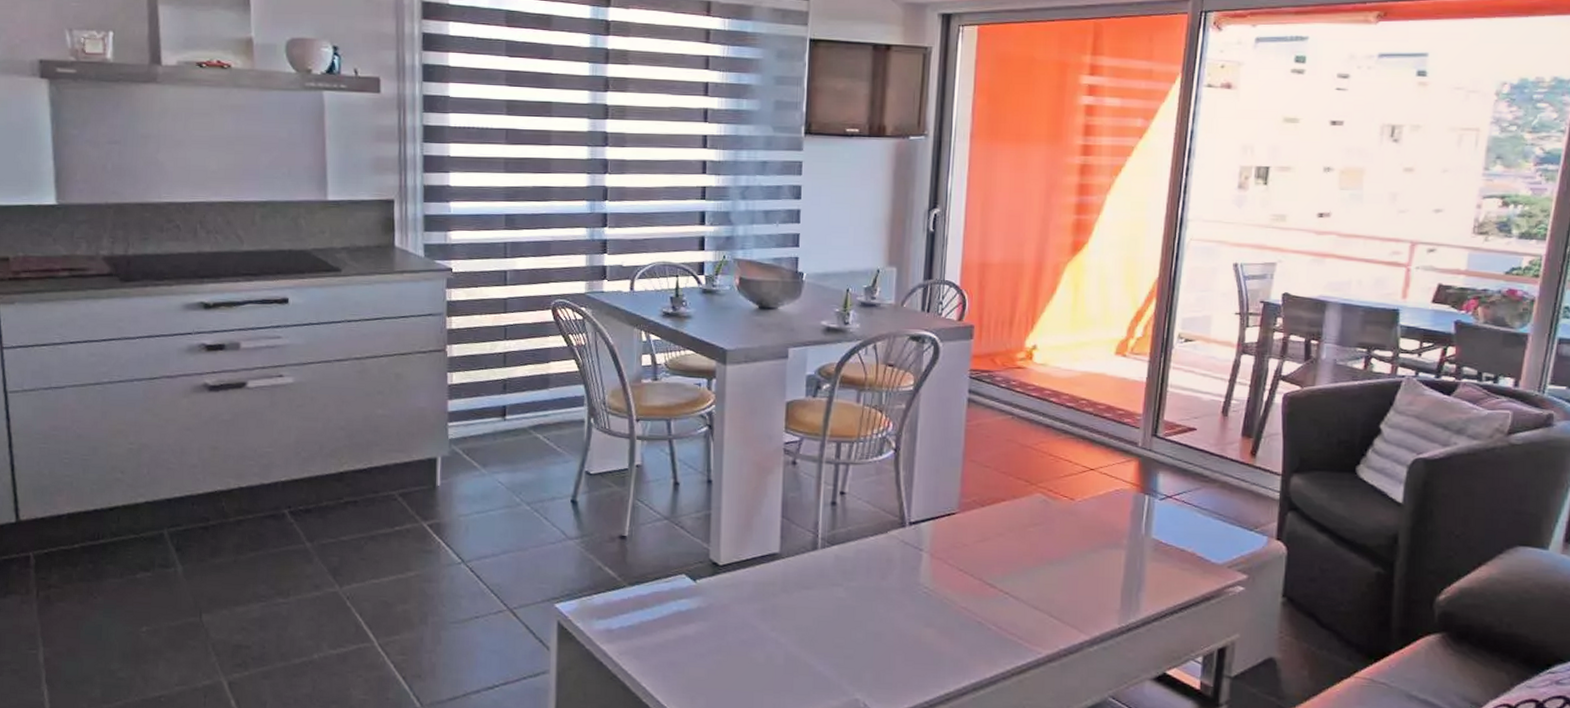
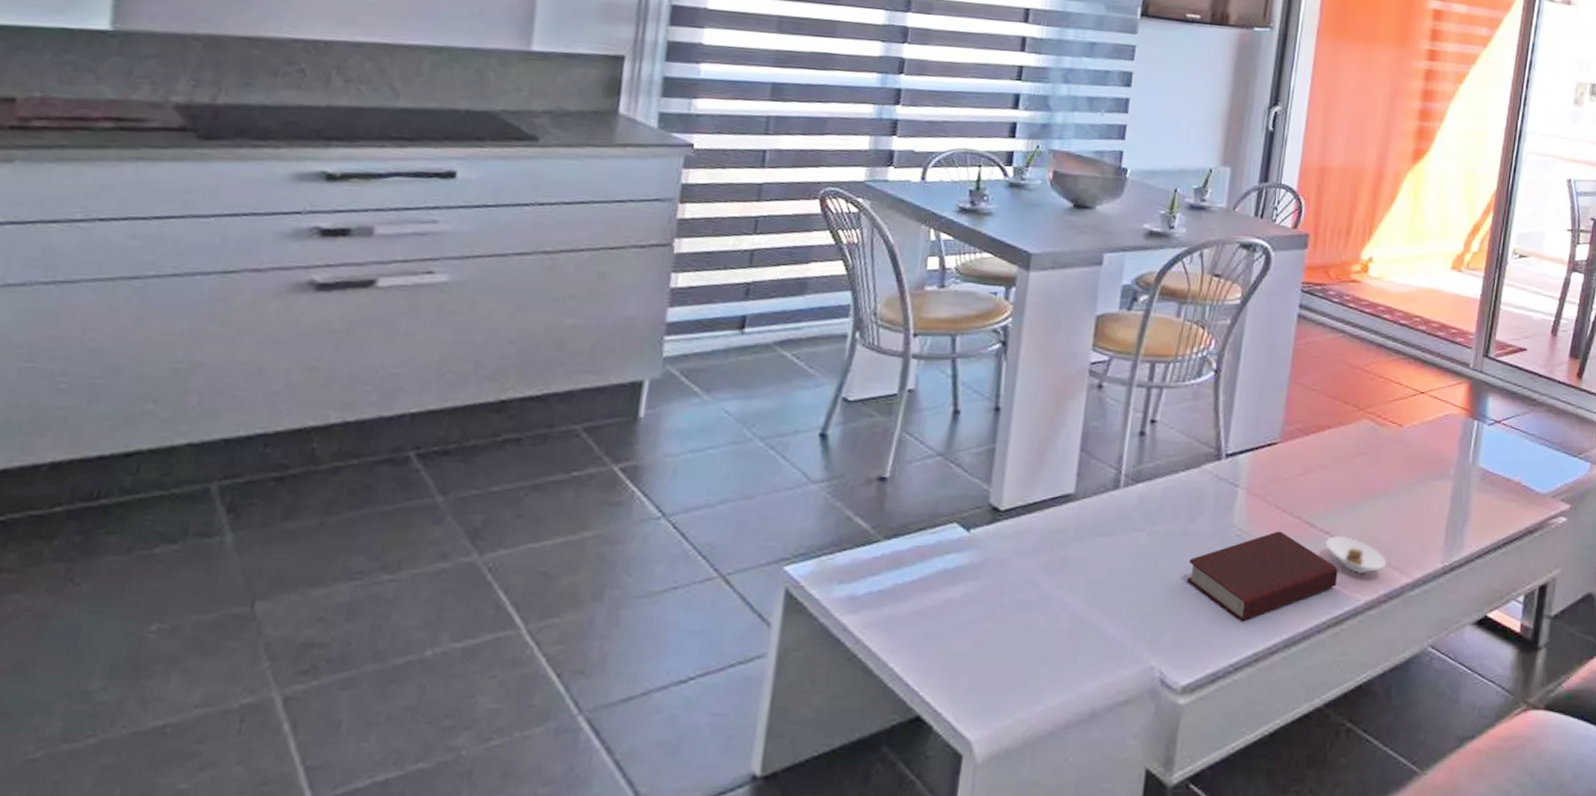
book: none [882,590,1019,666] -> present [1186,531,1338,621]
saucer: none [1006,595,1064,631] -> present [1325,535,1386,575]

